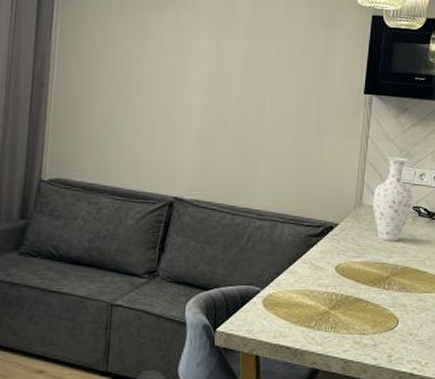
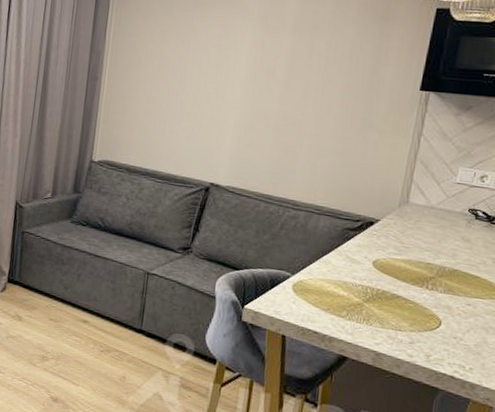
vase: present [373,156,413,242] -> none [420,155,470,243]

